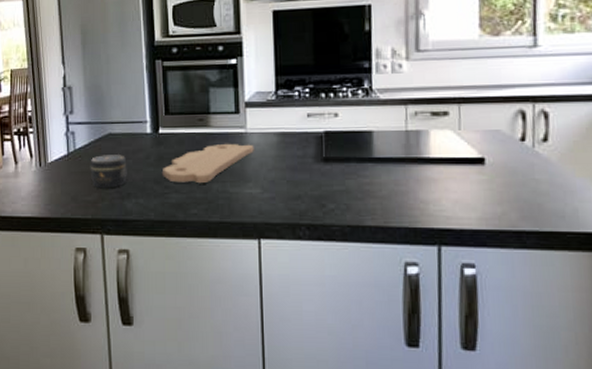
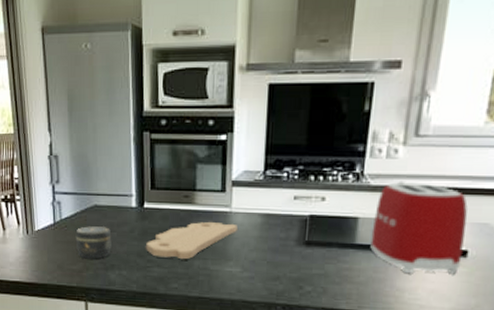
toaster: none [387,93,480,184] -> present [370,181,468,274]

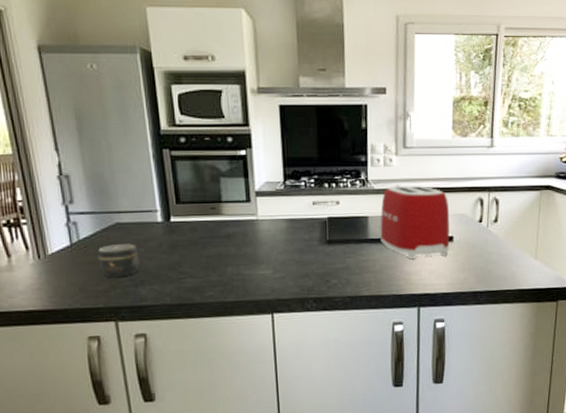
cutting board: present [146,221,238,260] -> none [176,229,265,268]

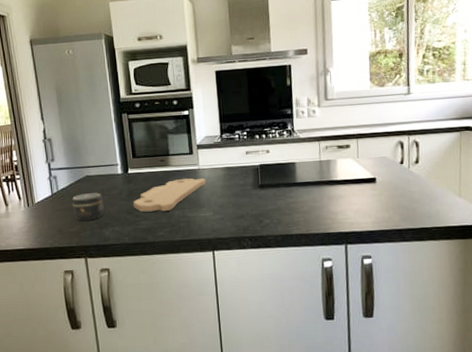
cutting board: none [176,229,265,268] -> present [133,178,206,212]
toaster: present [380,184,450,259] -> none [306,132,373,200]

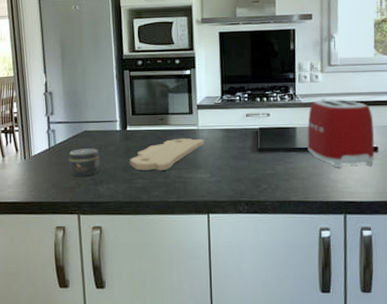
toaster: none [306,132,373,200] -> present [307,98,375,167]

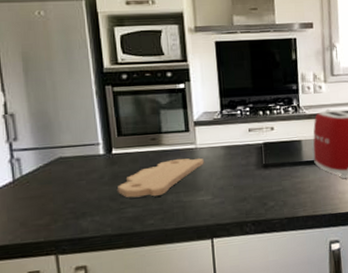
jar: present [68,148,100,177] -> none [39,177,81,212]

